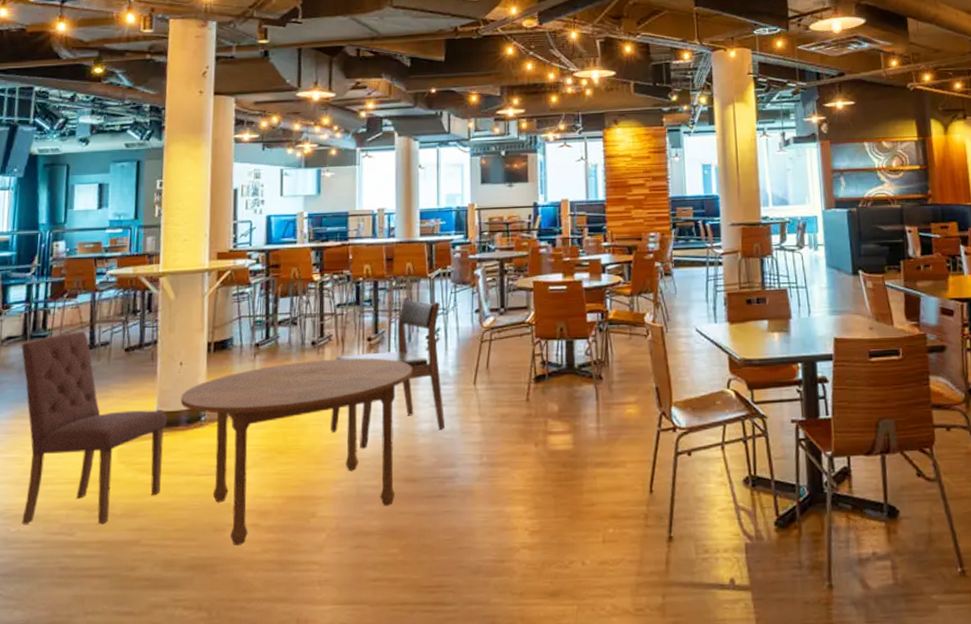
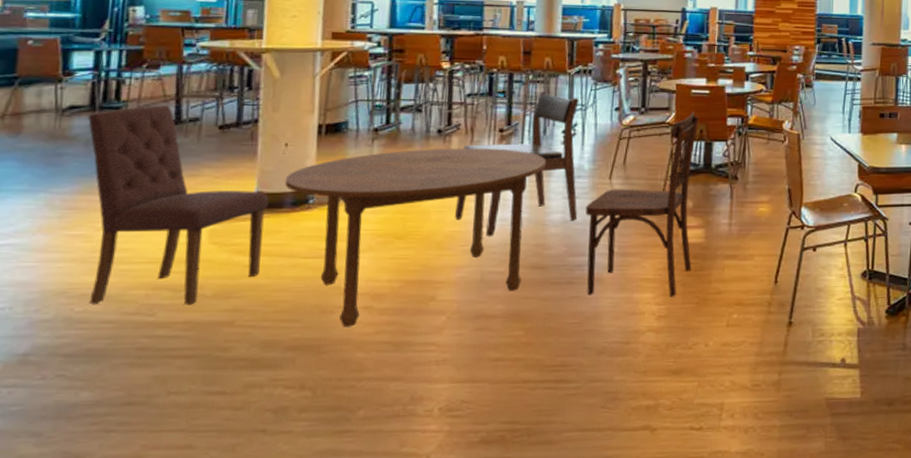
dining chair: none [453,309,562,510] -> present [586,111,699,297]

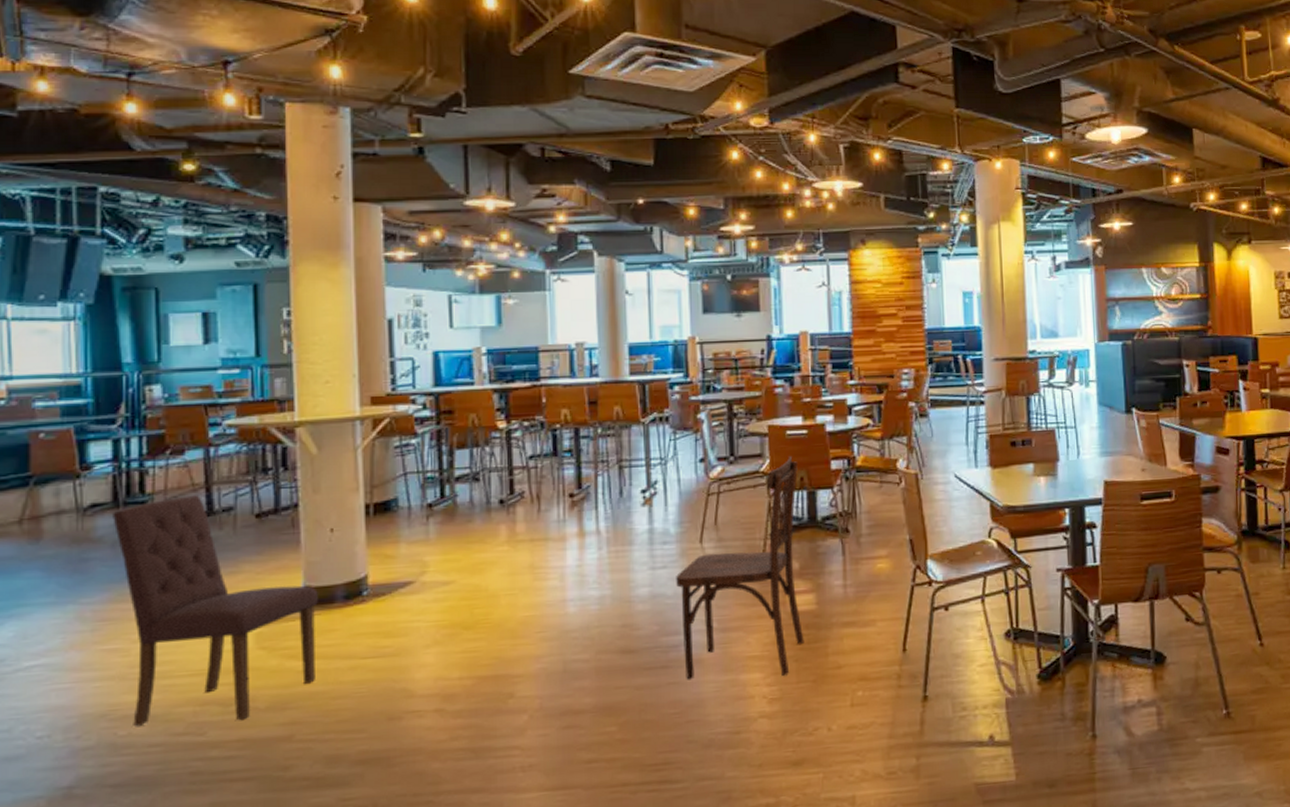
dining table: present [284,148,546,327] -> none [334,516,625,735]
dining chair: present [454,91,579,237] -> none [527,446,668,621]

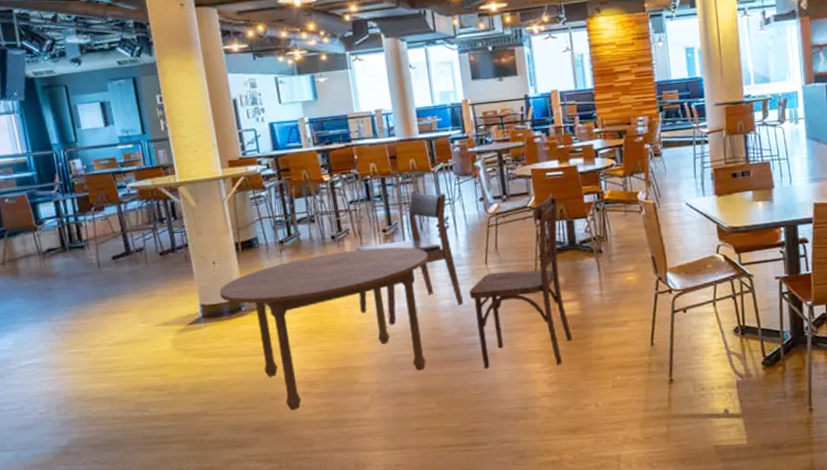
dining chair: present [113,495,318,726] -> none [63,240,217,405]
dining table: none [334,516,625,735] -> present [219,247,428,410]
dining chair: none [527,446,668,621] -> present [356,191,464,326]

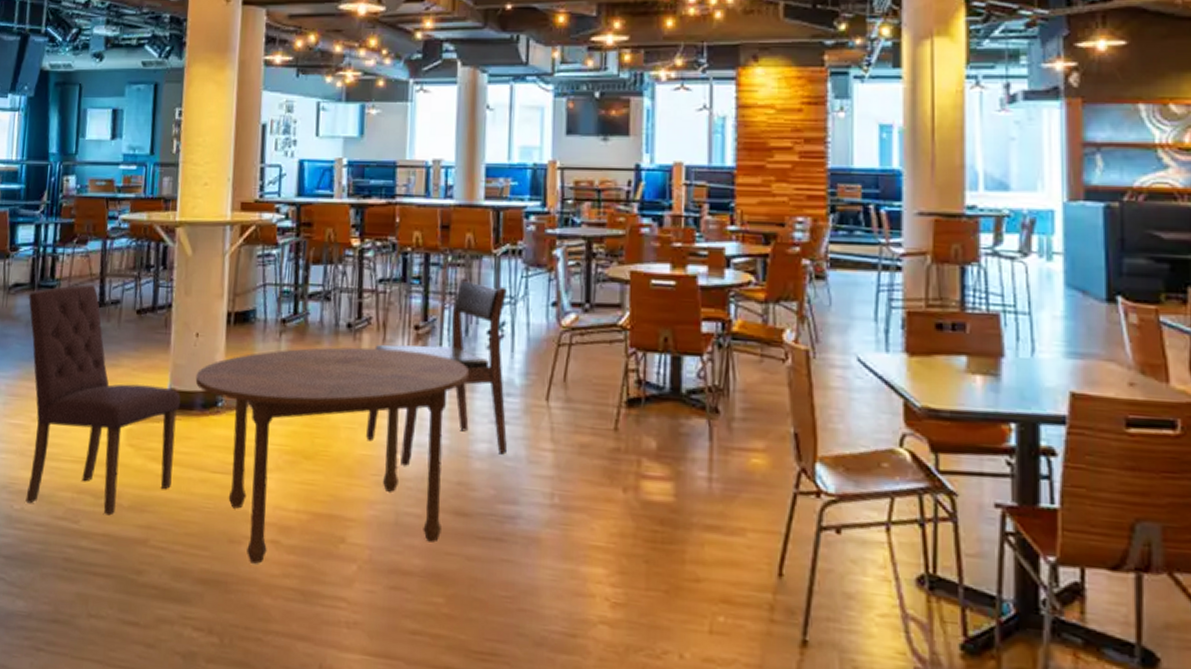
dining chair: none [63,240,217,405] -> present [25,284,181,516]
dining chair: present [469,193,573,369] -> none [517,310,662,578]

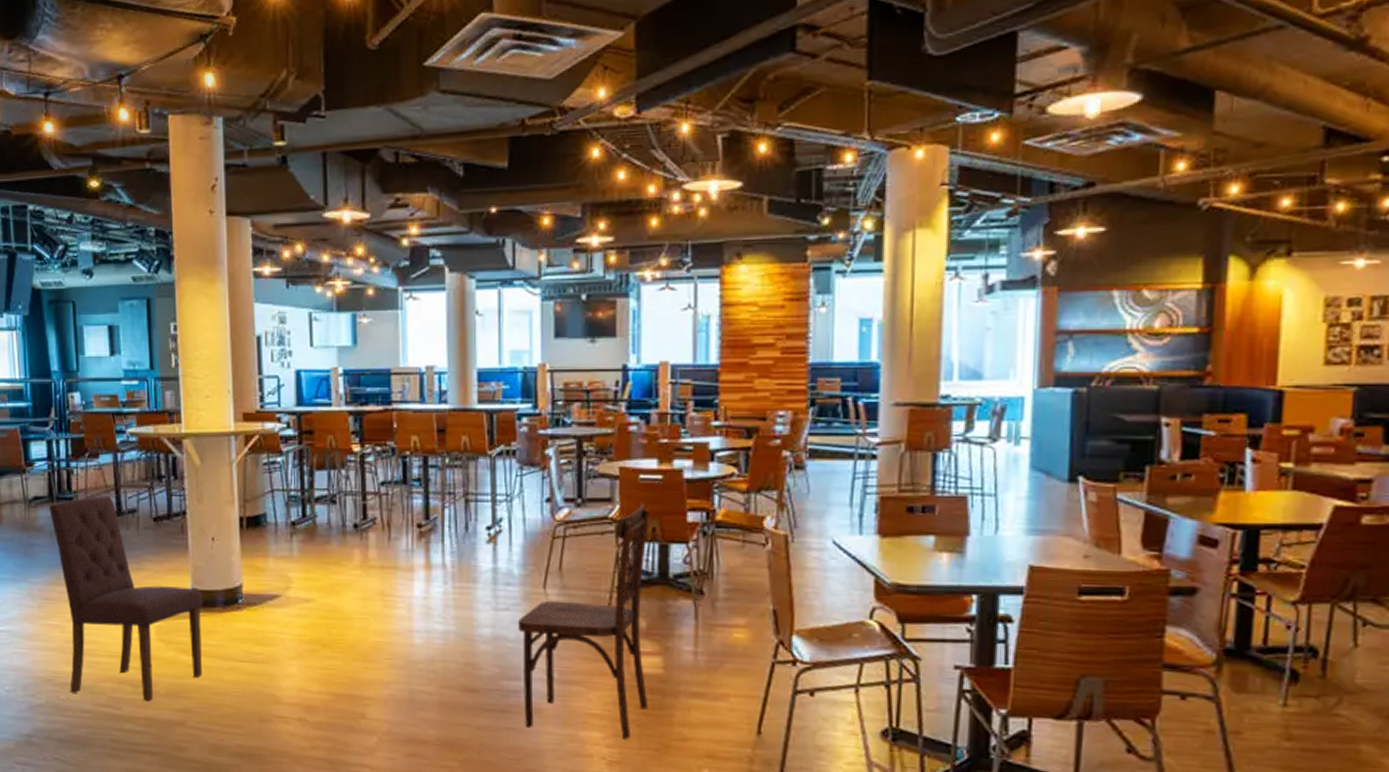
dining table: present [195,347,468,564] -> none [215,545,470,739]
dining chair: present [365,278,508,468] -> none [377,478,510,651]
dining chair: none [517,310,662,578] -> present [518,503,650,740]

